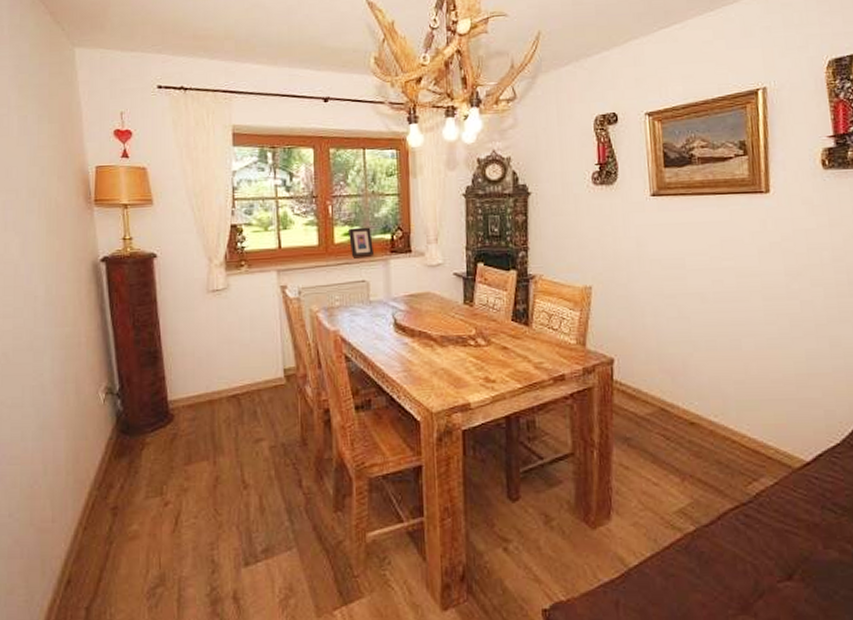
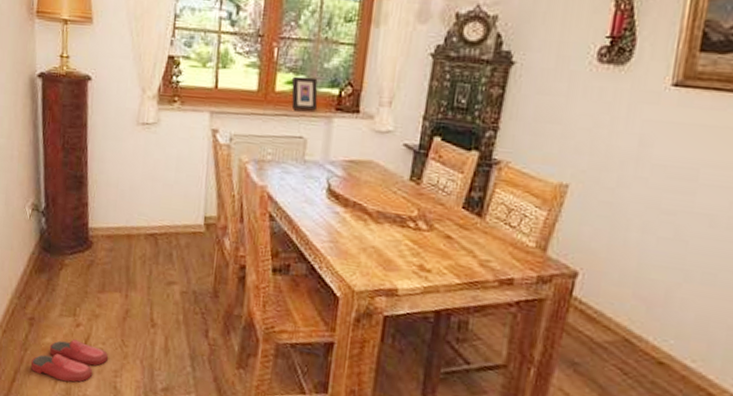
slippers: none [117,520,202,568] -> present [30,339,108,383]

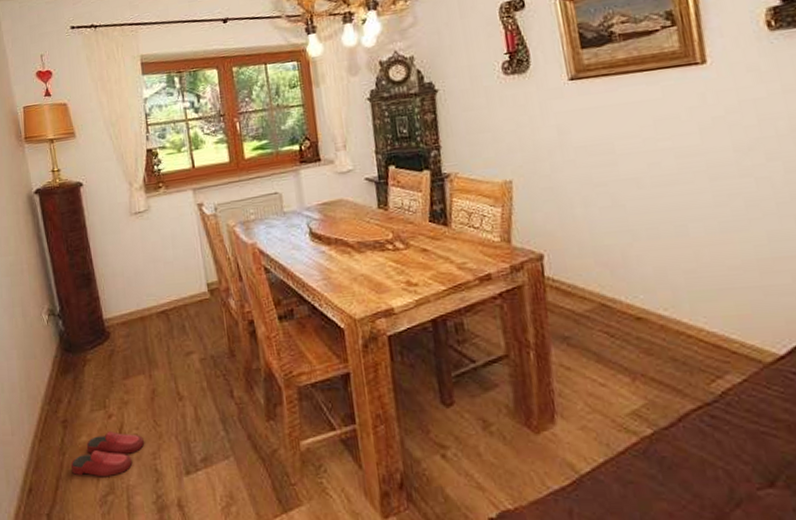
picture frame: present [291,76,318,111] -> none [257,140,285,171]

